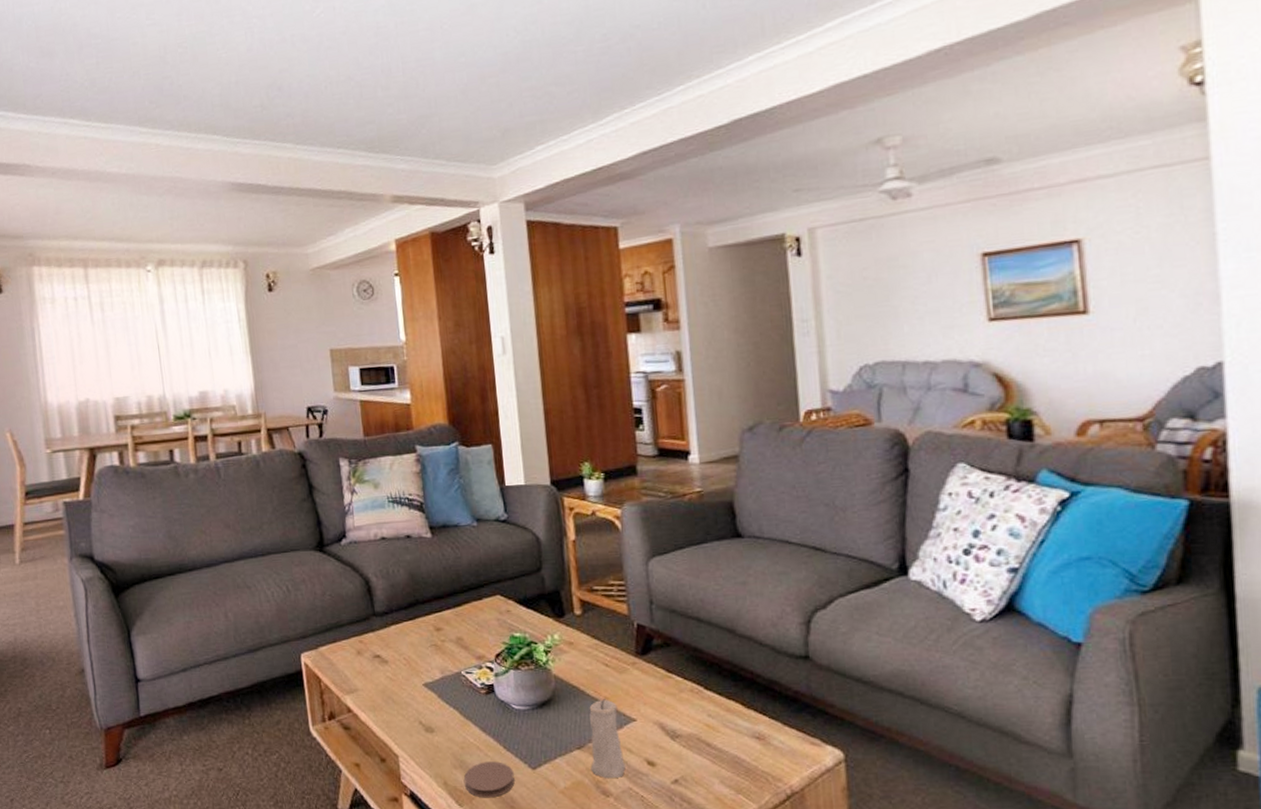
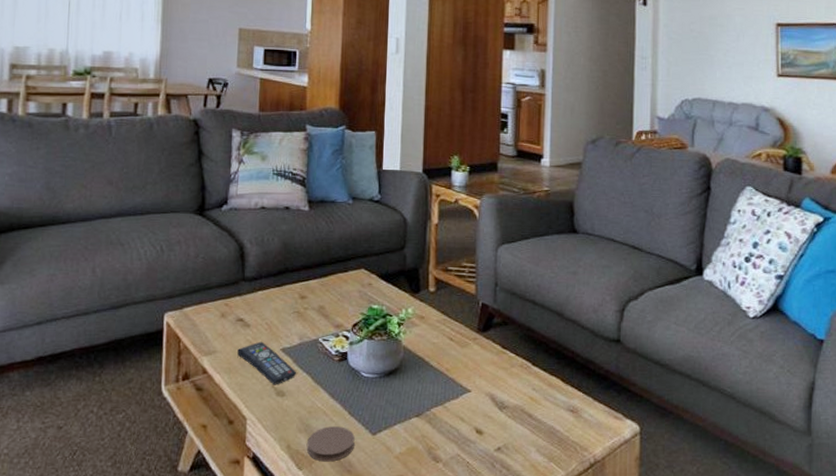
remote control: none [379,677,444,722] -> present [237,341,297,385]
candle: present [589,699,626,779] -> none [425,370,457,446]

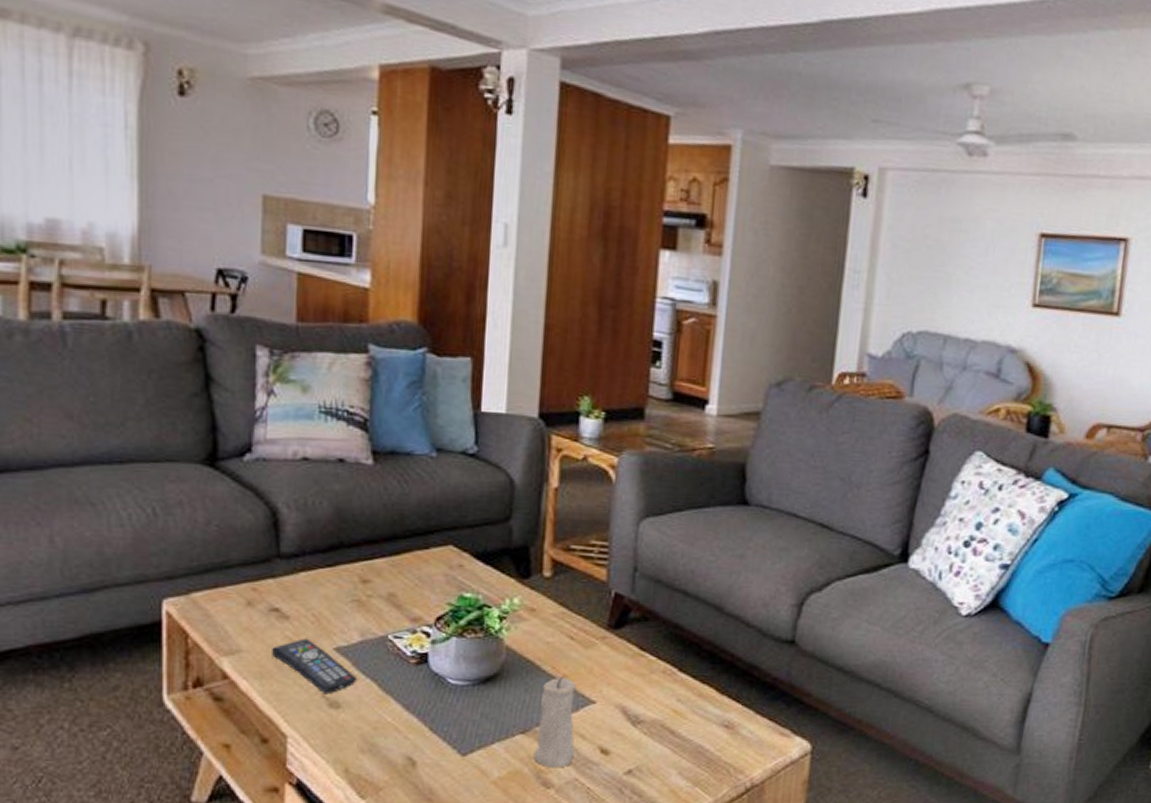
coaster: present [307,426,355,462] -> none [372,746,438,789]
candle: none [425,370,457,446] -> present [533,677,576,768]

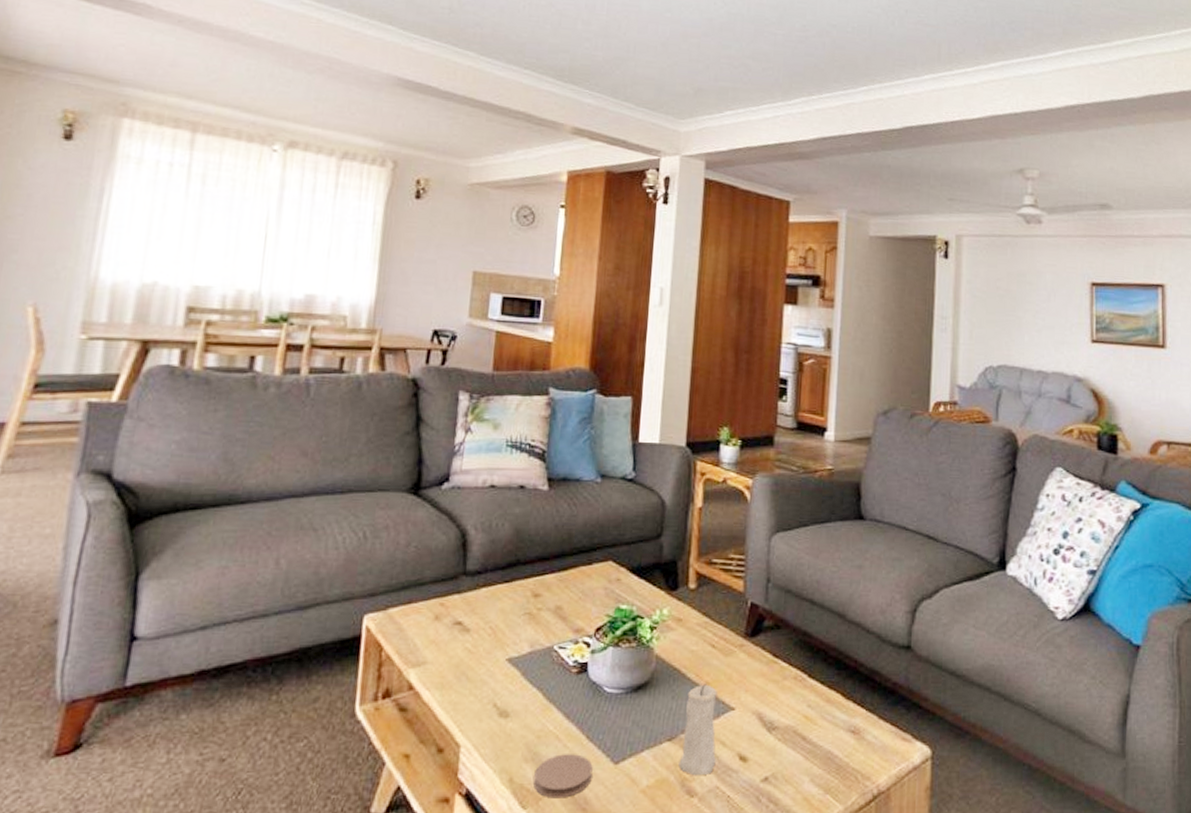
remote control: present [272,638,358,695] -> none [452,649,526,704]
coaster: none [372,746,438,789] -> present [533,754,593,799]

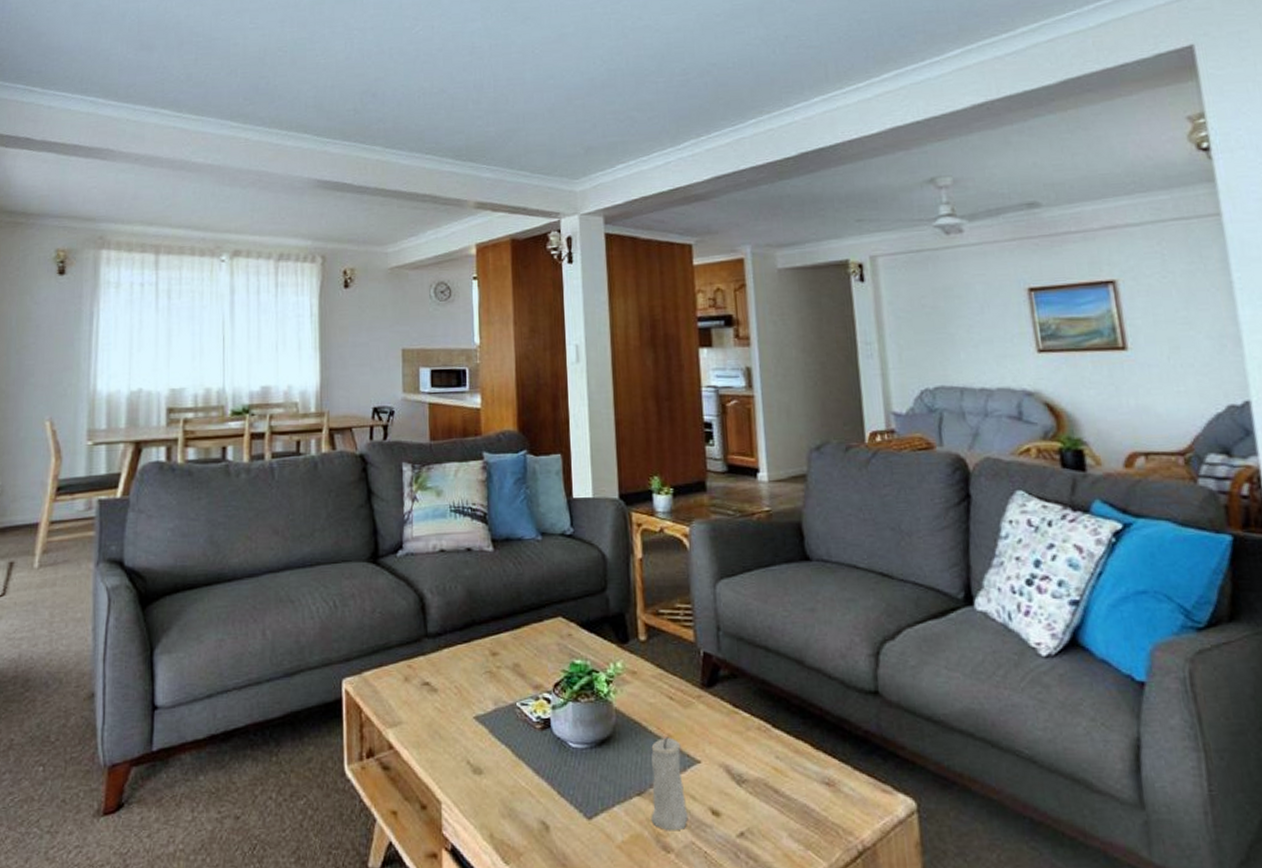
coaster: present [533,754,593,799] -> none [513,810,568,854]

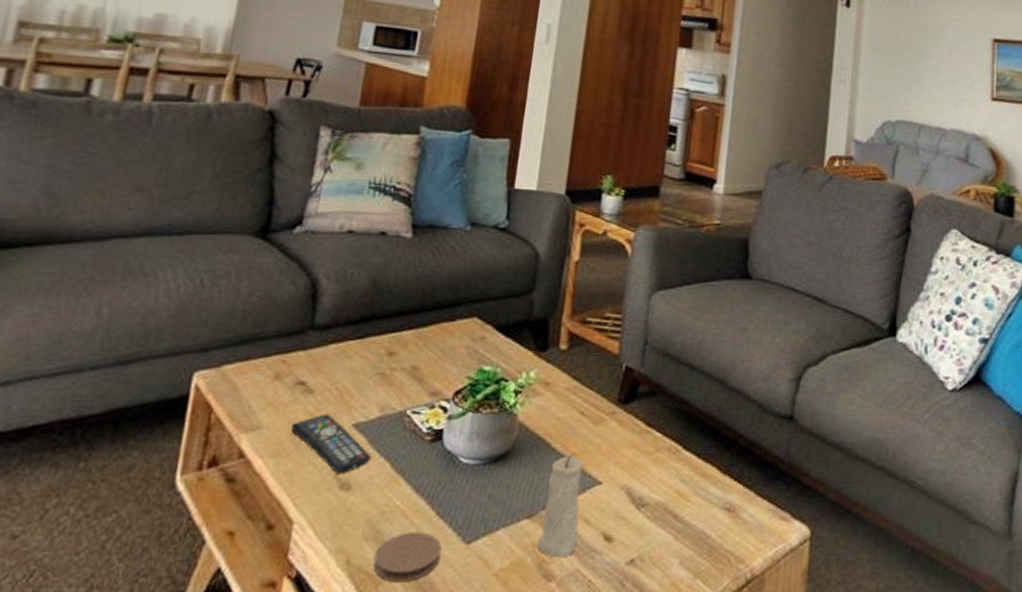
remote control: none [425,708,495,761] -> present [291,413,372,475]
coaster: none [513,810,568,854] -> present [373,532,442,583]

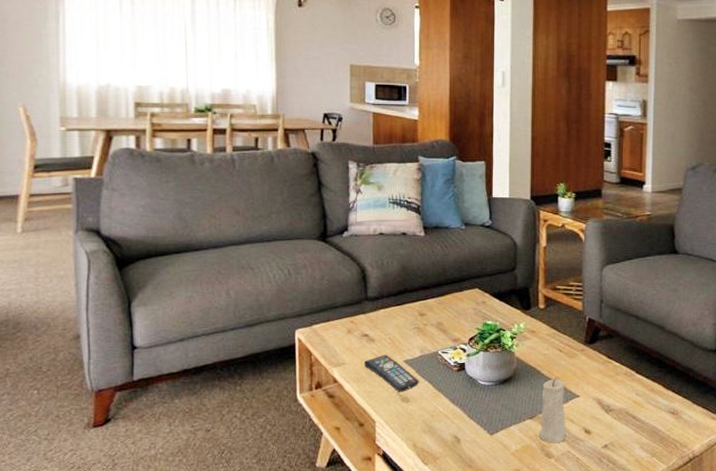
coaster: present [373,532,442,583] -> none [432,428,474,458]

